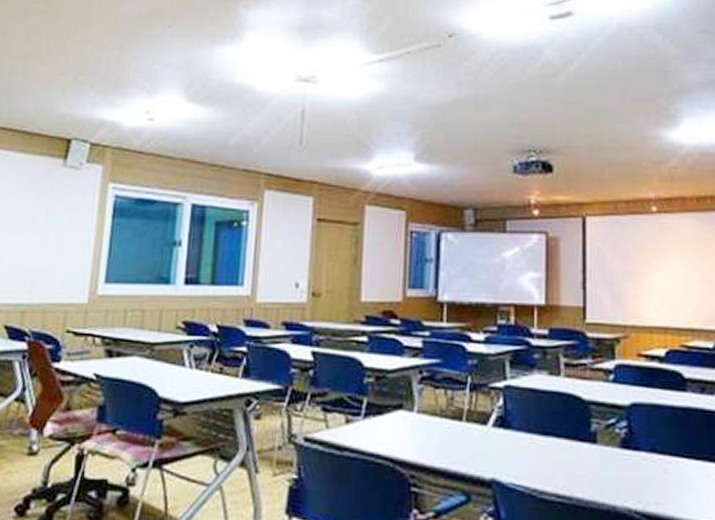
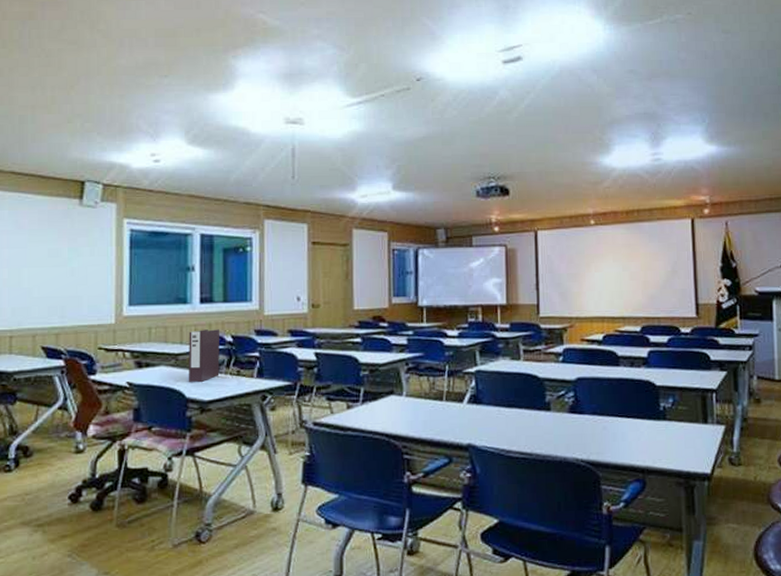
binder: none [163,316,203,378] -> present [188,329,220,382]

